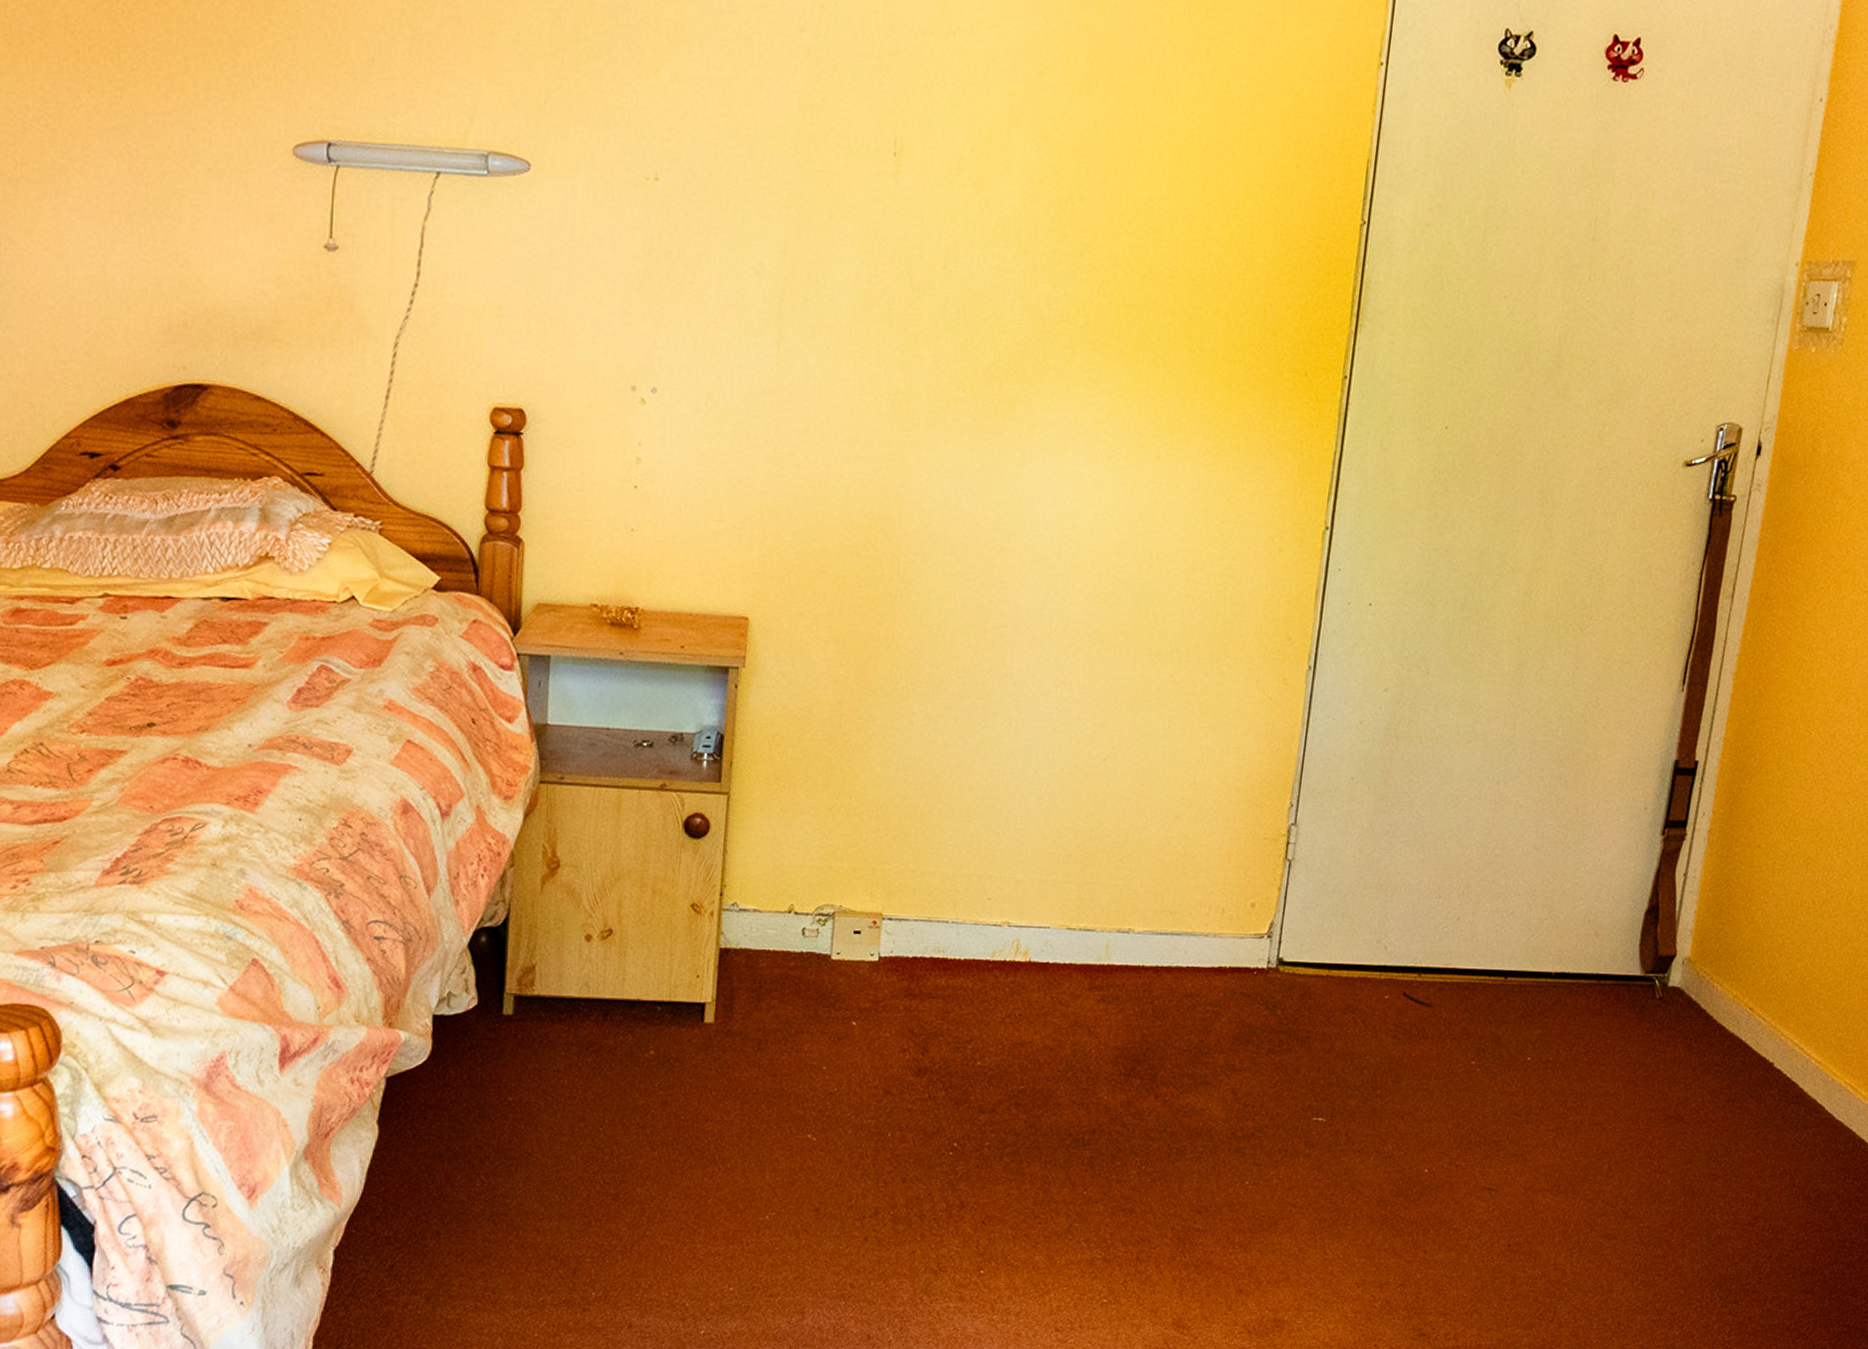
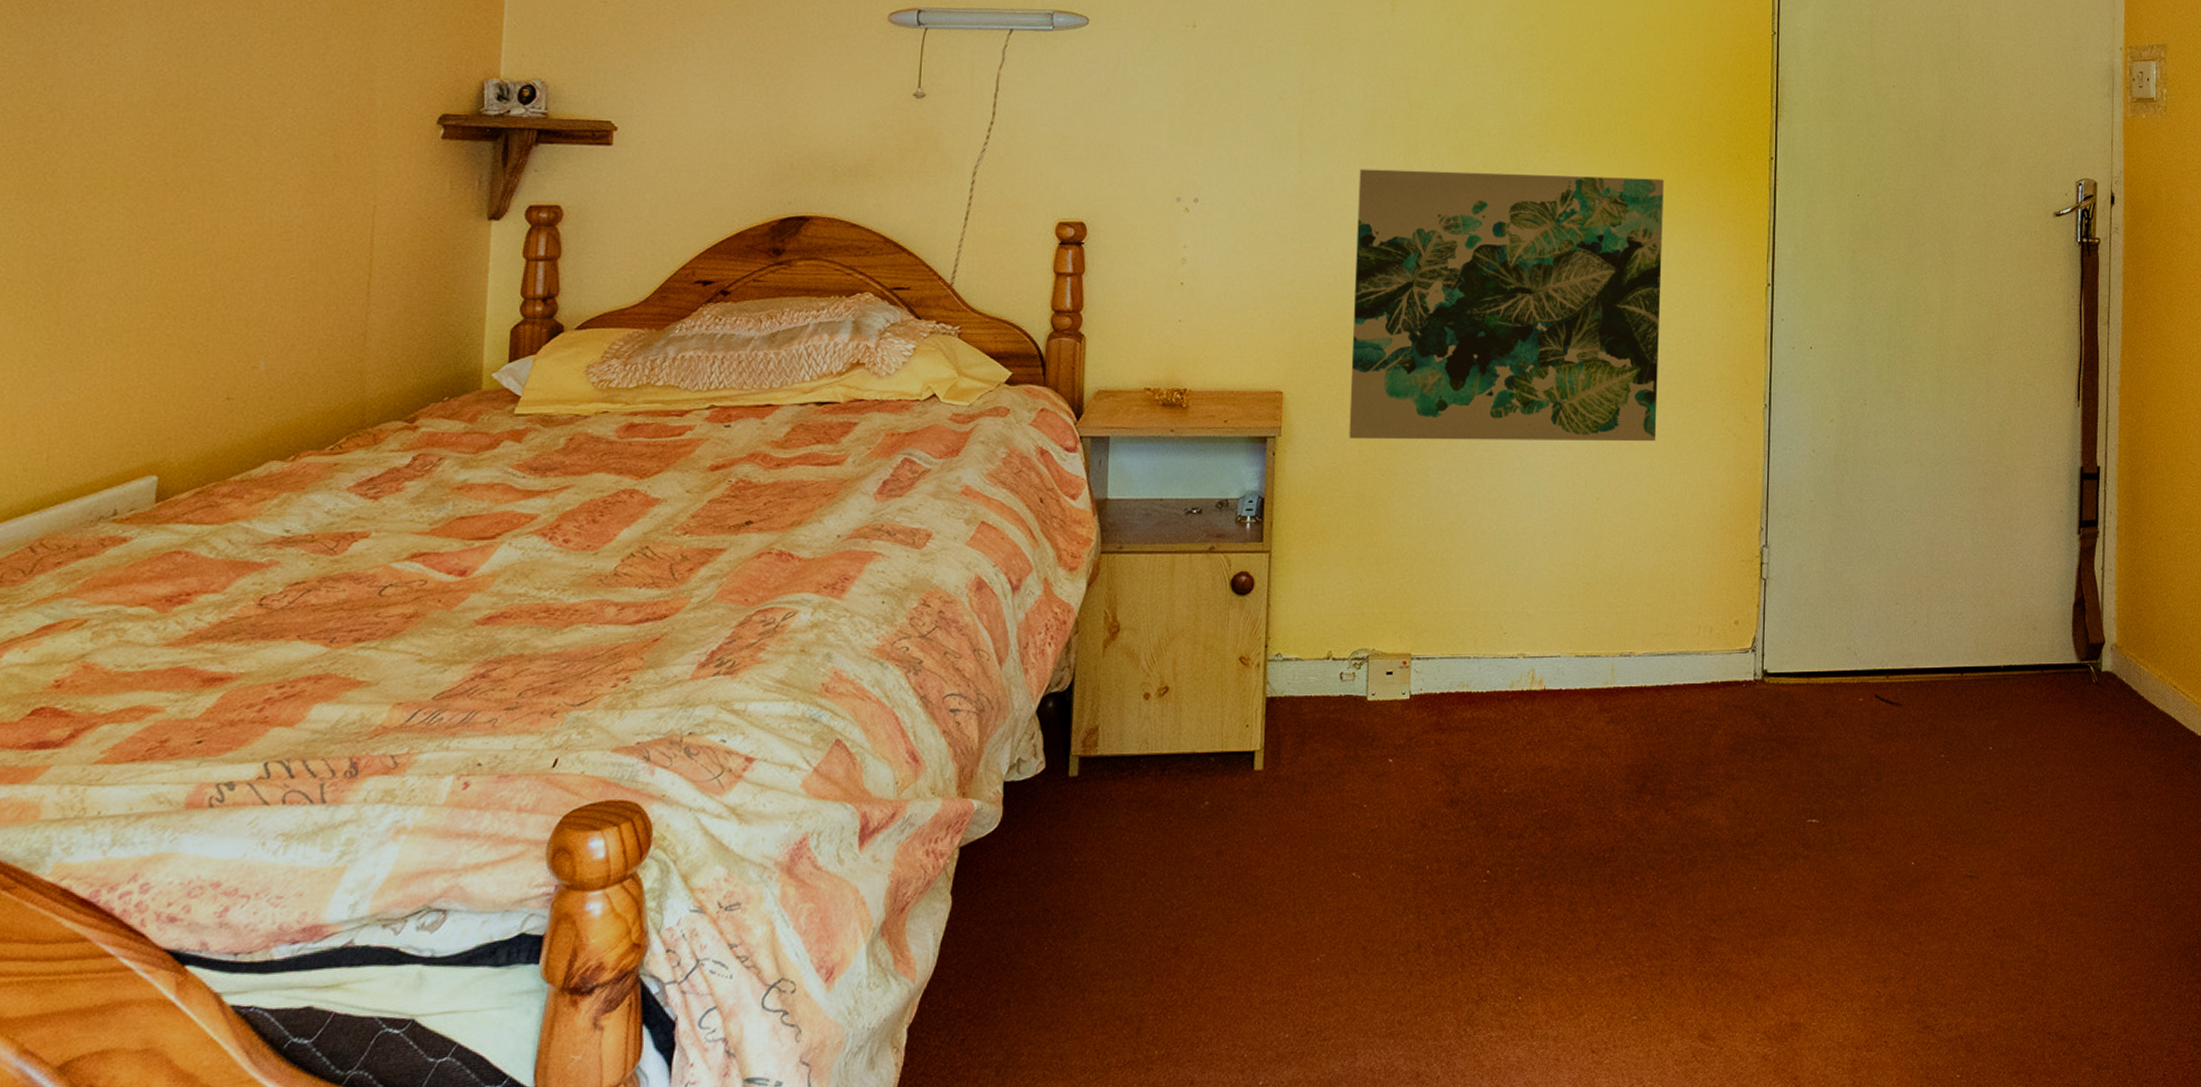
wall art: none [822,363,1212,700] -> present [1349,169,1664,442]

